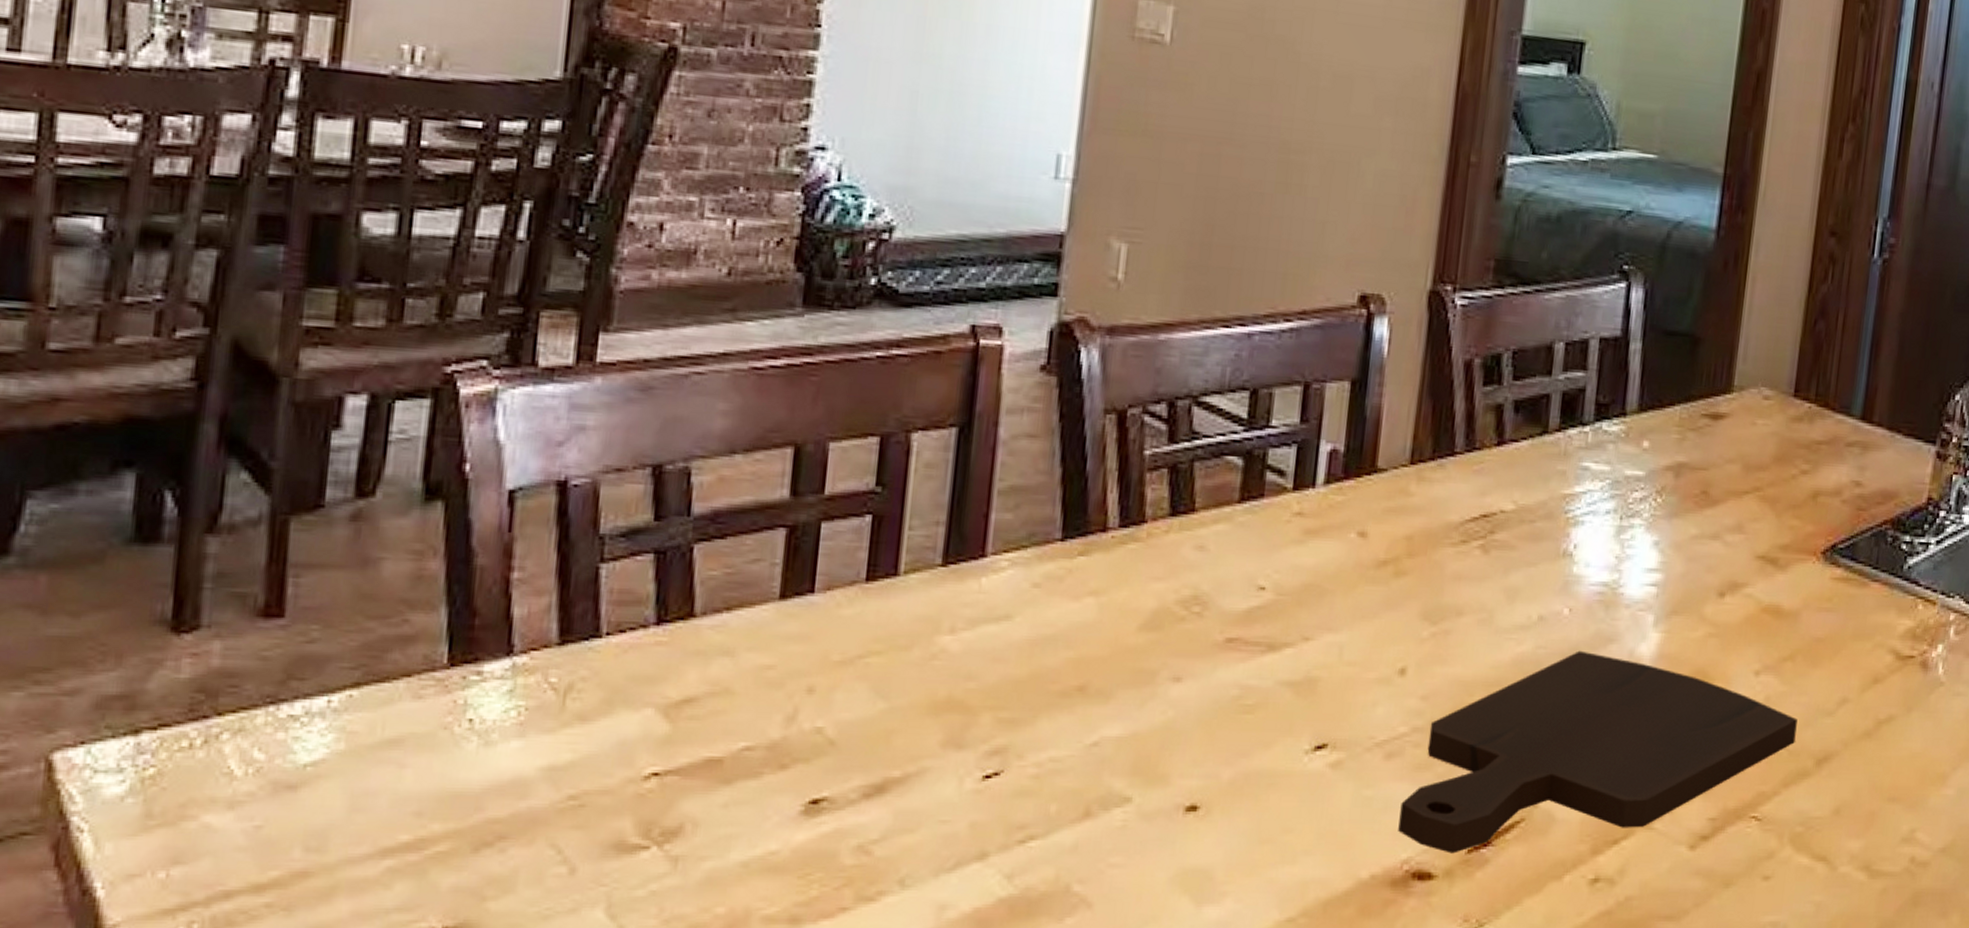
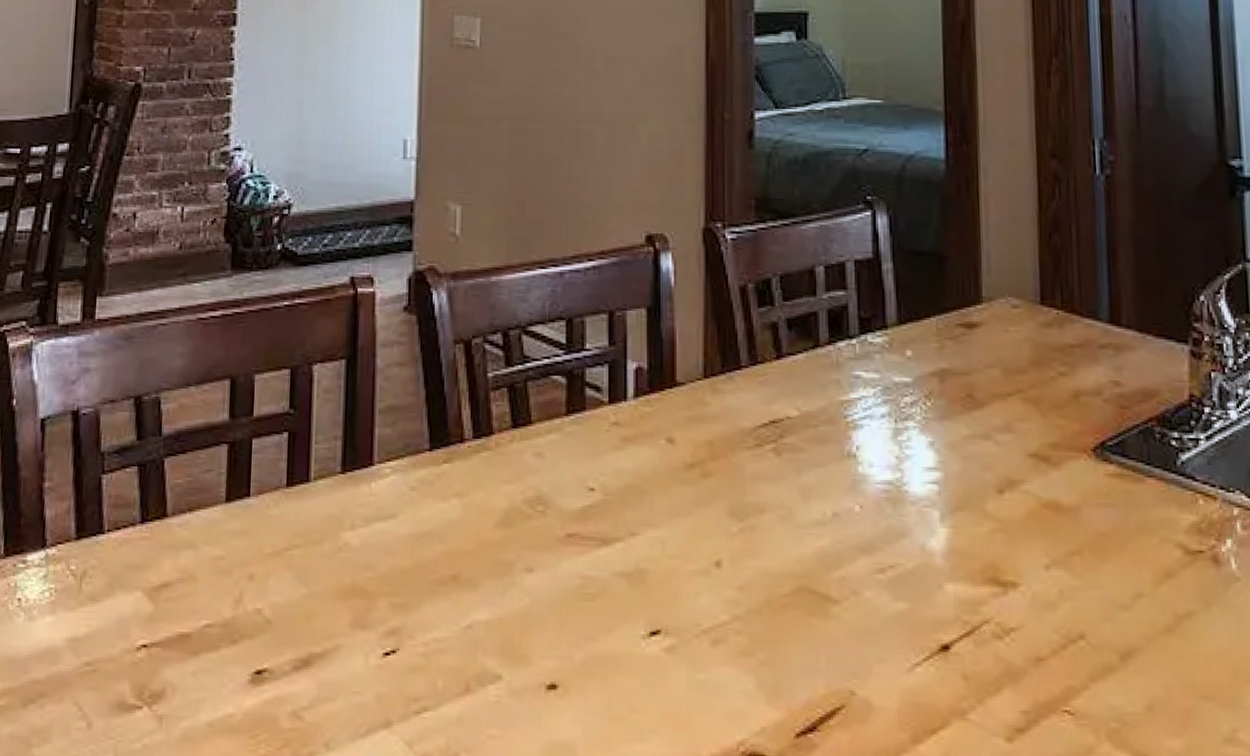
cutting board: present [1398,650,1798,854] -> none [731,545,1096,737]

